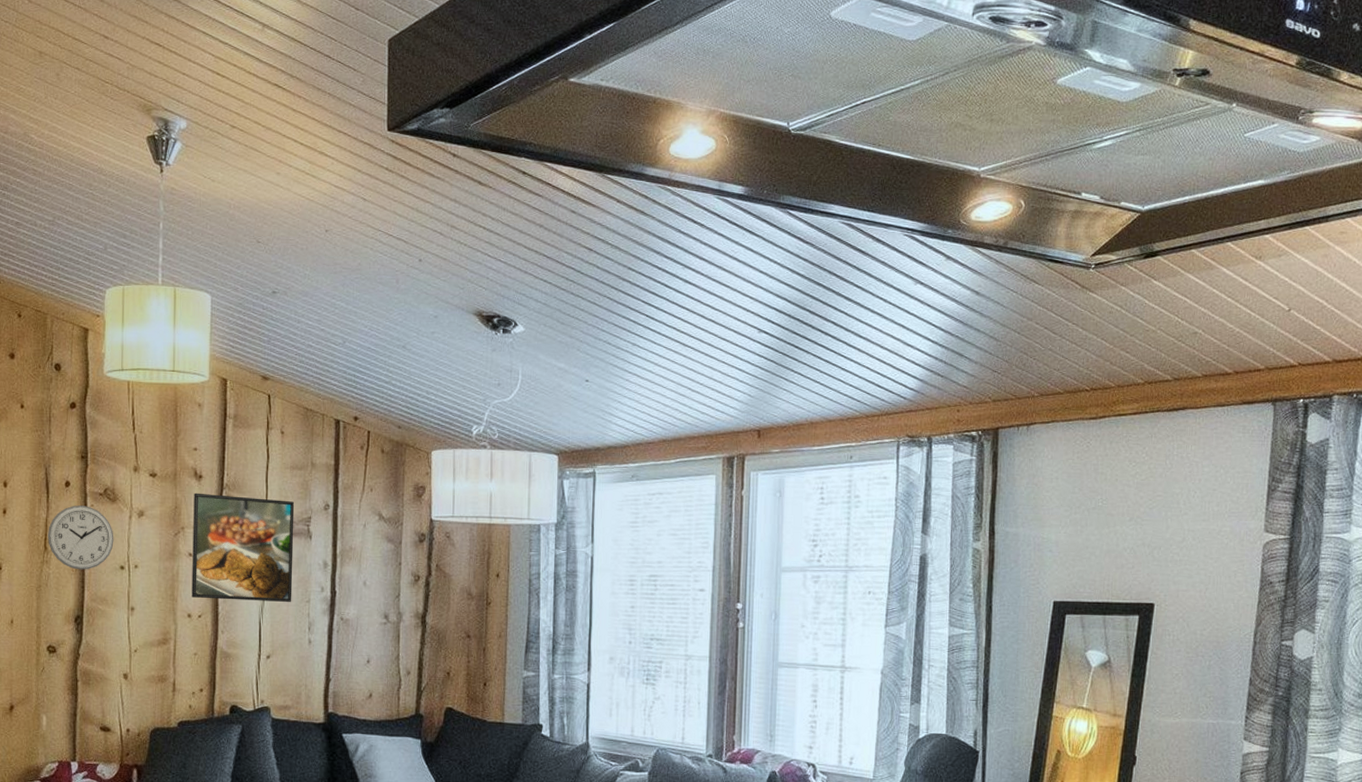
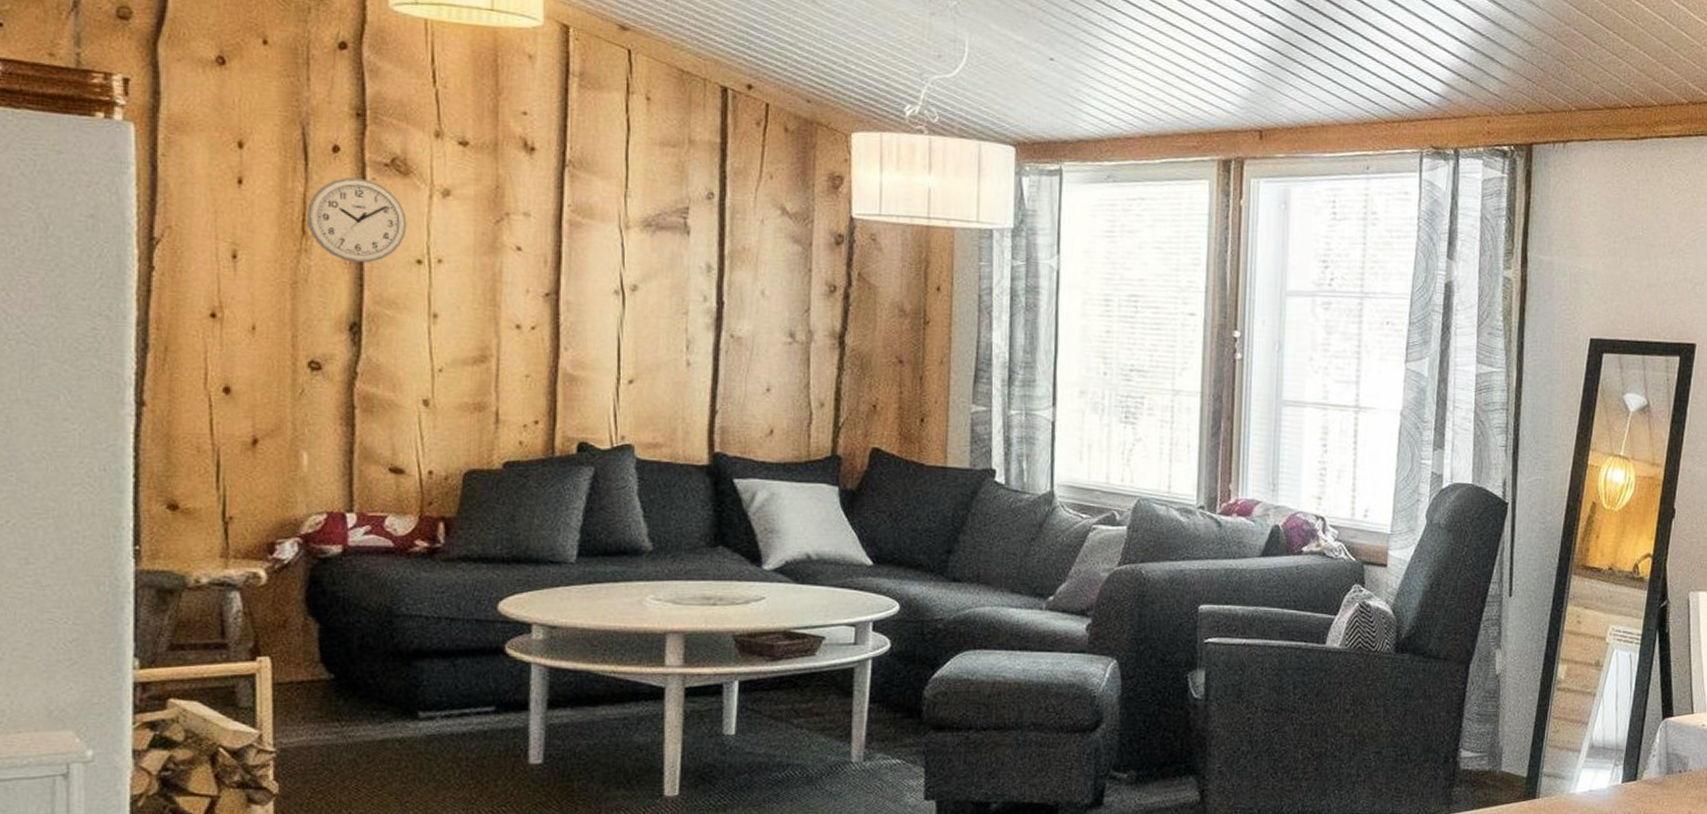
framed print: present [191,492,295,602] -> none [521,169,666,313]

